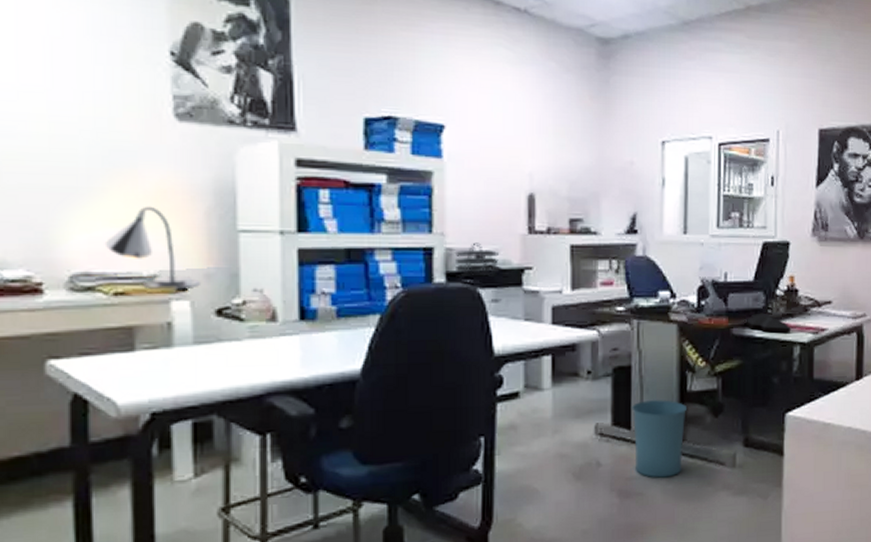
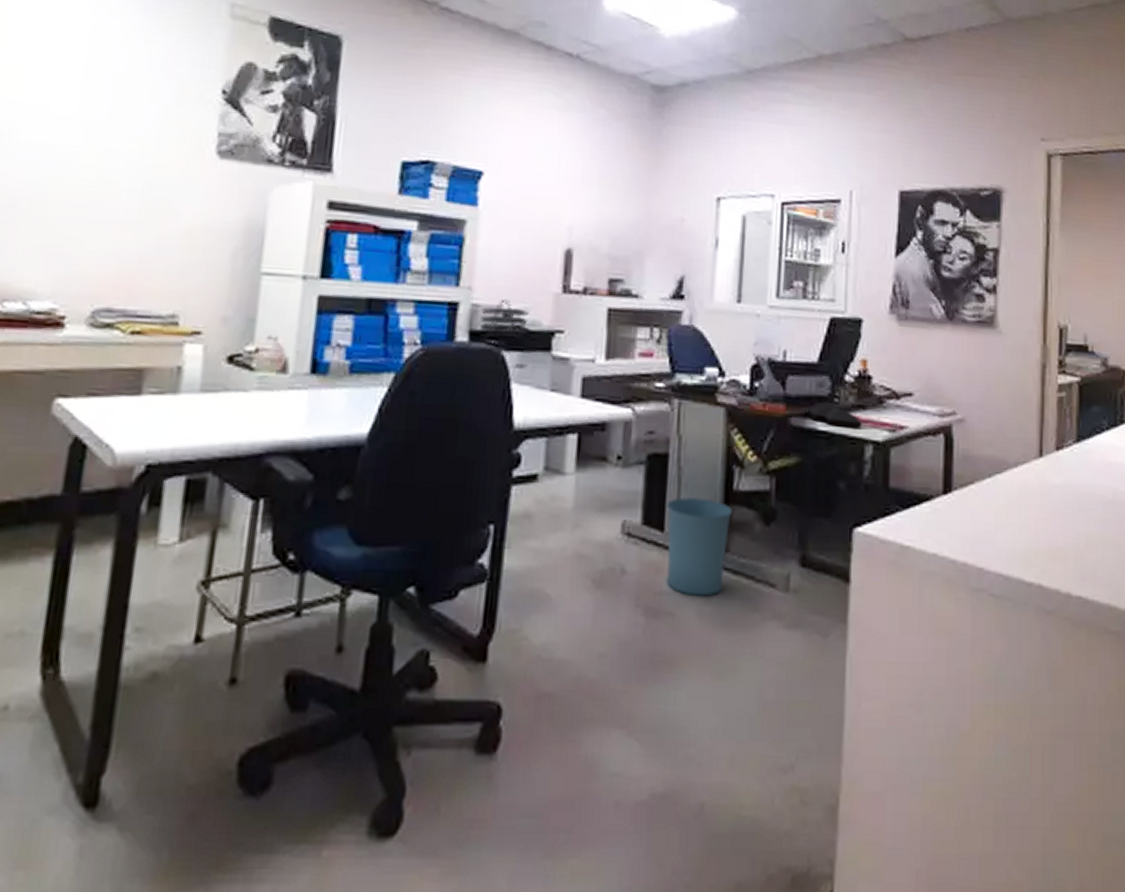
table lamp: present [104,206,202,290] -> none [130,242,218,333]

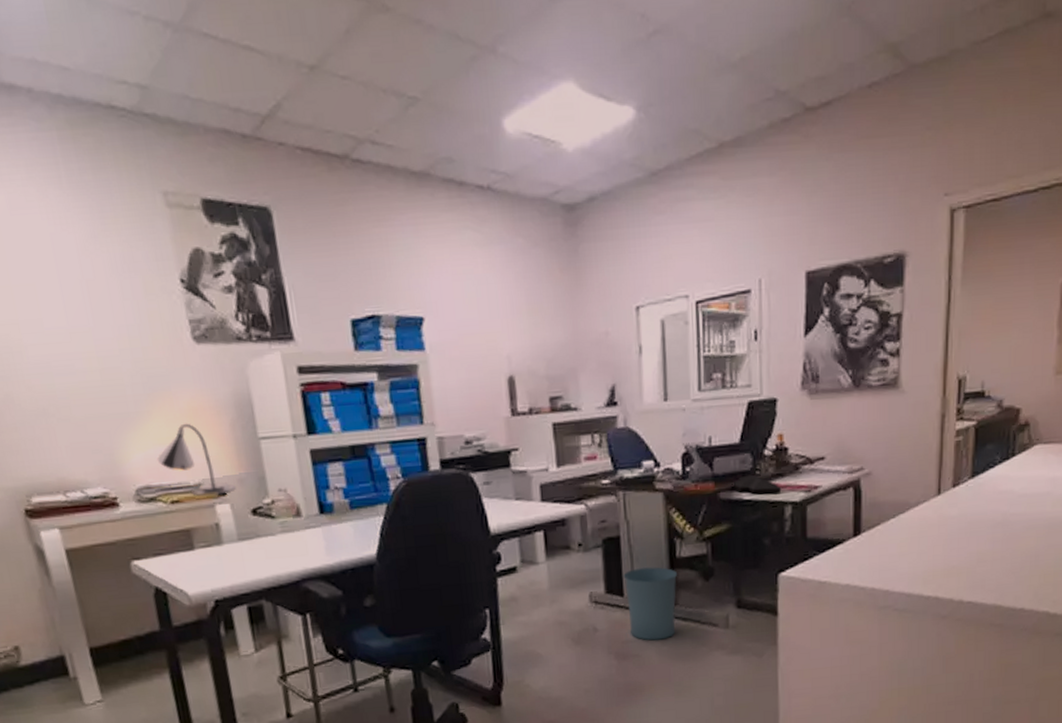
table lamp: none [130,242,218,333] -> present [156,423,237,497]
file organizer: present [480,299,528,339] -> none [445,429,487,465]

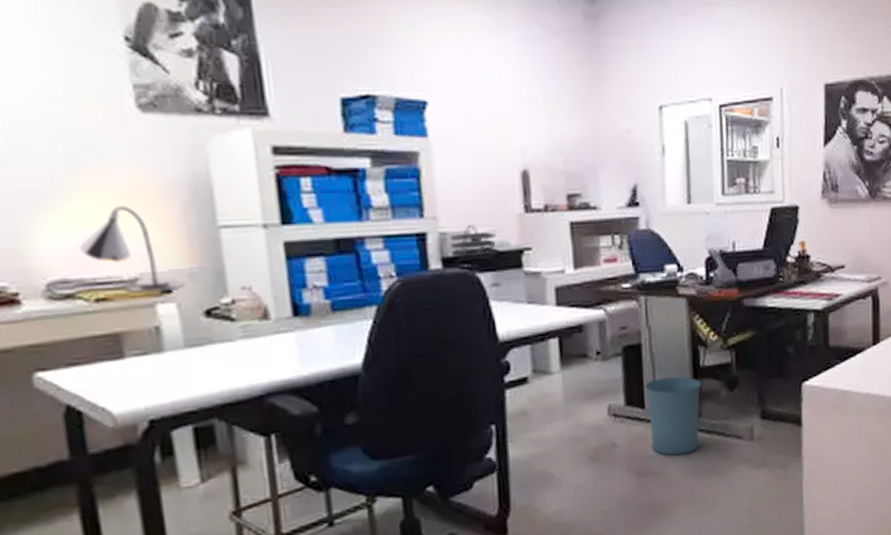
file organizer: none [445,429,487,465] -> present [449,225,497,263]
papers: present [732,474,782,495] -> none [755,281,804,302]

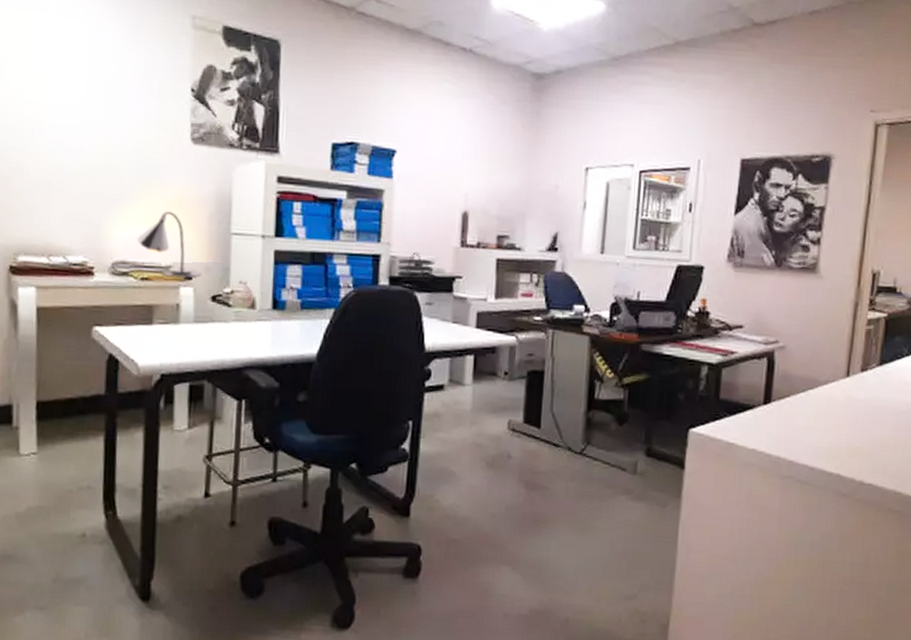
waste bin: present [644,376,702,456] -> none [542,403,594,476]

